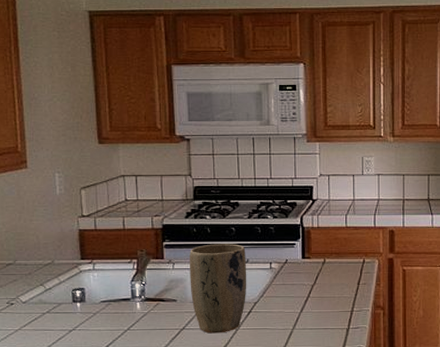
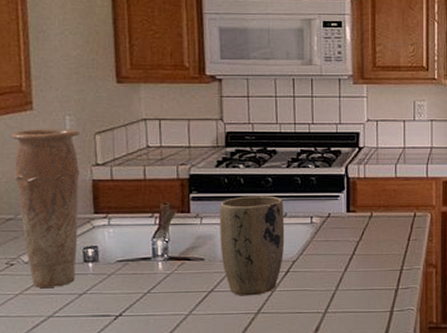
vase: none [9,185,68,324] -> present [11,129,80,288]

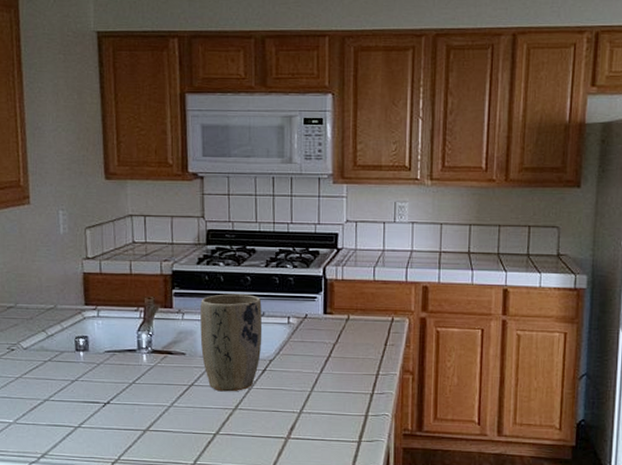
vase: present [11,129,80,288] -> none [11,222,72,373]

